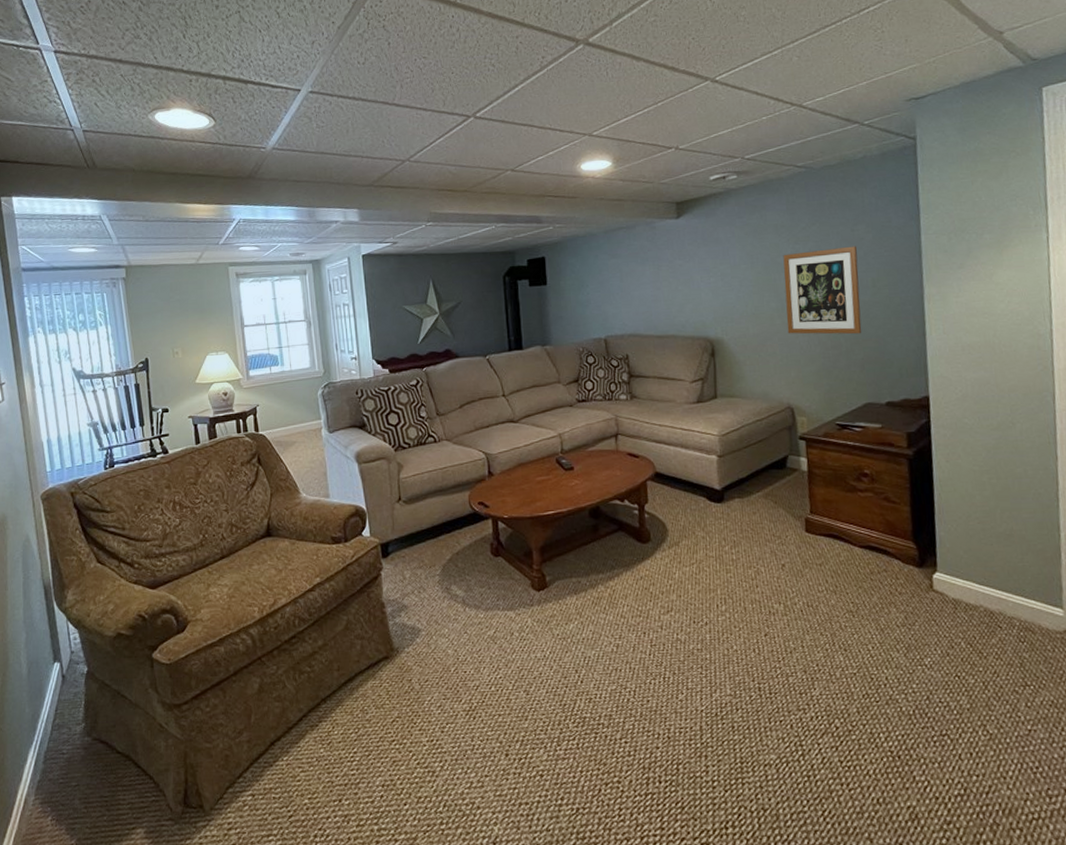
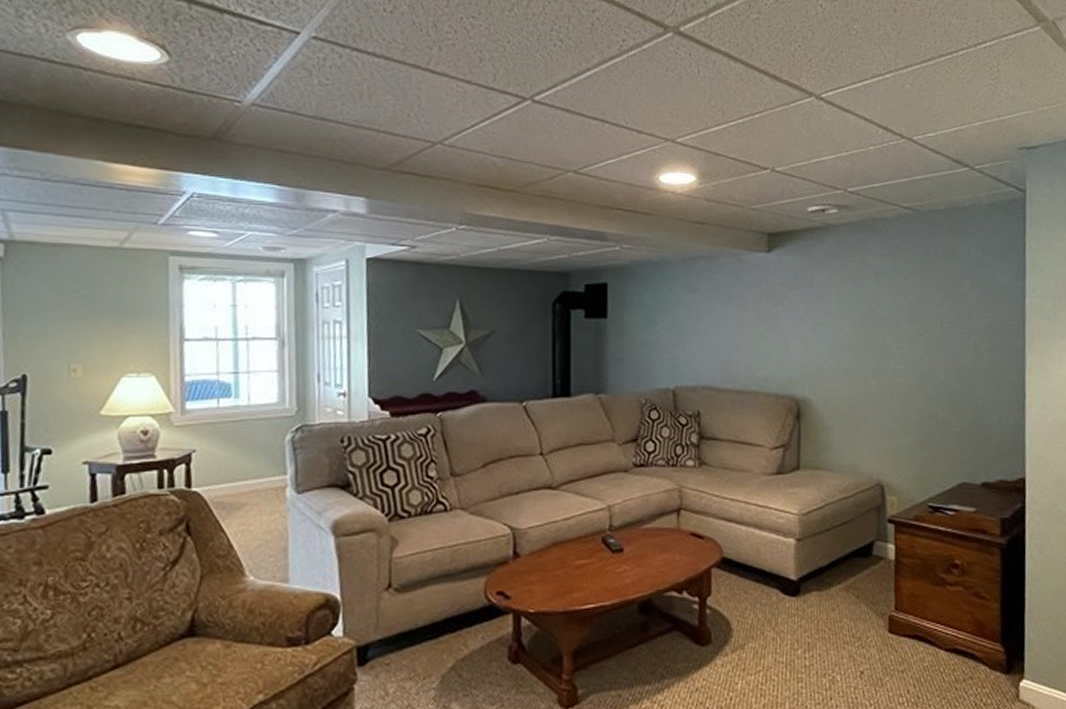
wall art: present [783,246,862,335] -> none [882,303,961,404]

